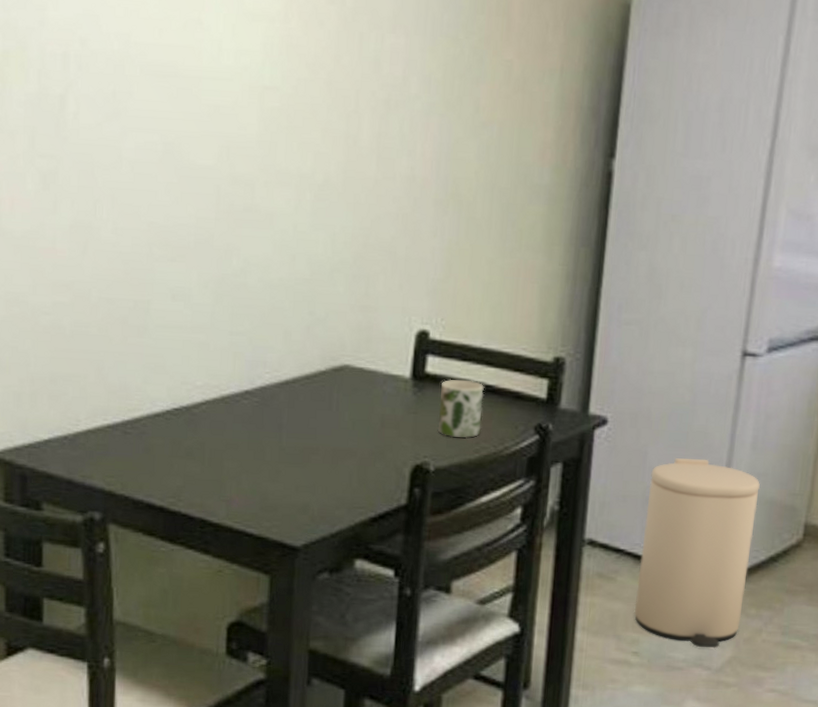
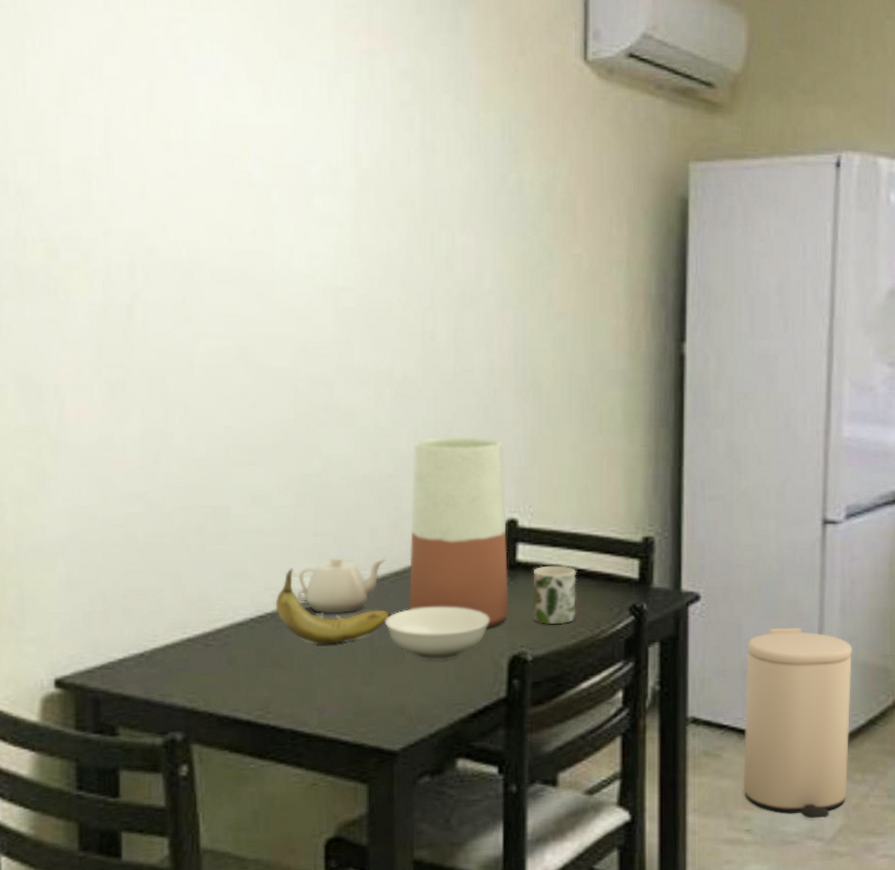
fruit: none [191,365,298,441] -> present [276,568,389,644]
teapot: none [211,356,298,412] -> present [296,556,386,614]
bowl: none [293,411,395,464] -> present [385,606,490,660]
vase: none [318,243,420,437] -> present [409,436,509,628]

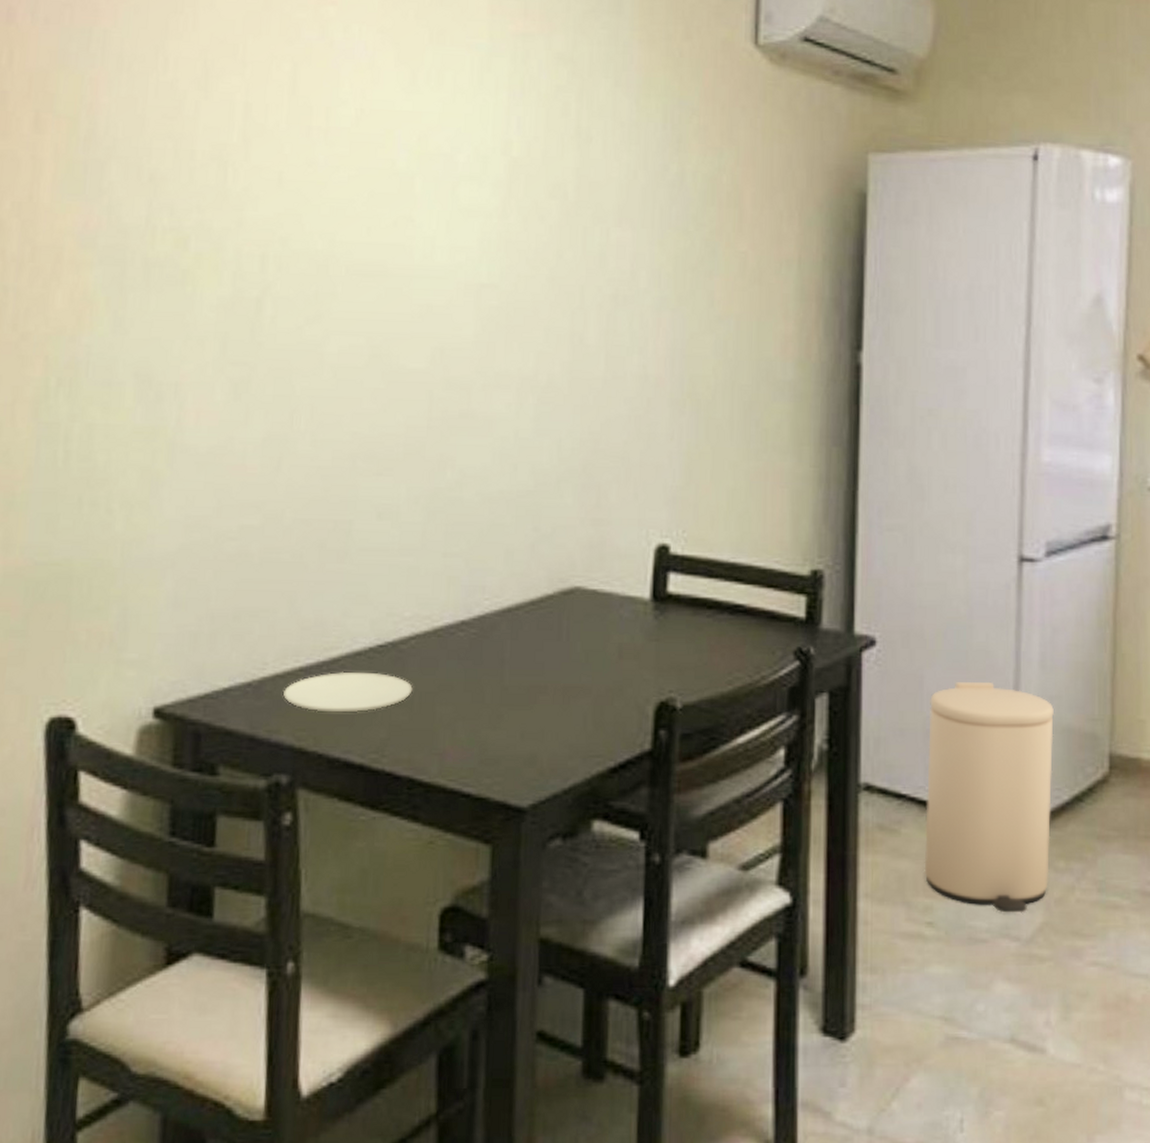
plate: none [174,640,291,677] -> present [283,671,413,713]
fruit: present [276,568,389,644] -> none [398,592,523,680]
teapot: present [296,556,386,614] -> none [421,580,522,646]
bowl: present [385,606,490,660] -> none [517,641,635,704]
vase: present [409,436,509,628] -> none [545,449,658,669]
mug: present [532,565,577,625] -> none [683,599,735,668]

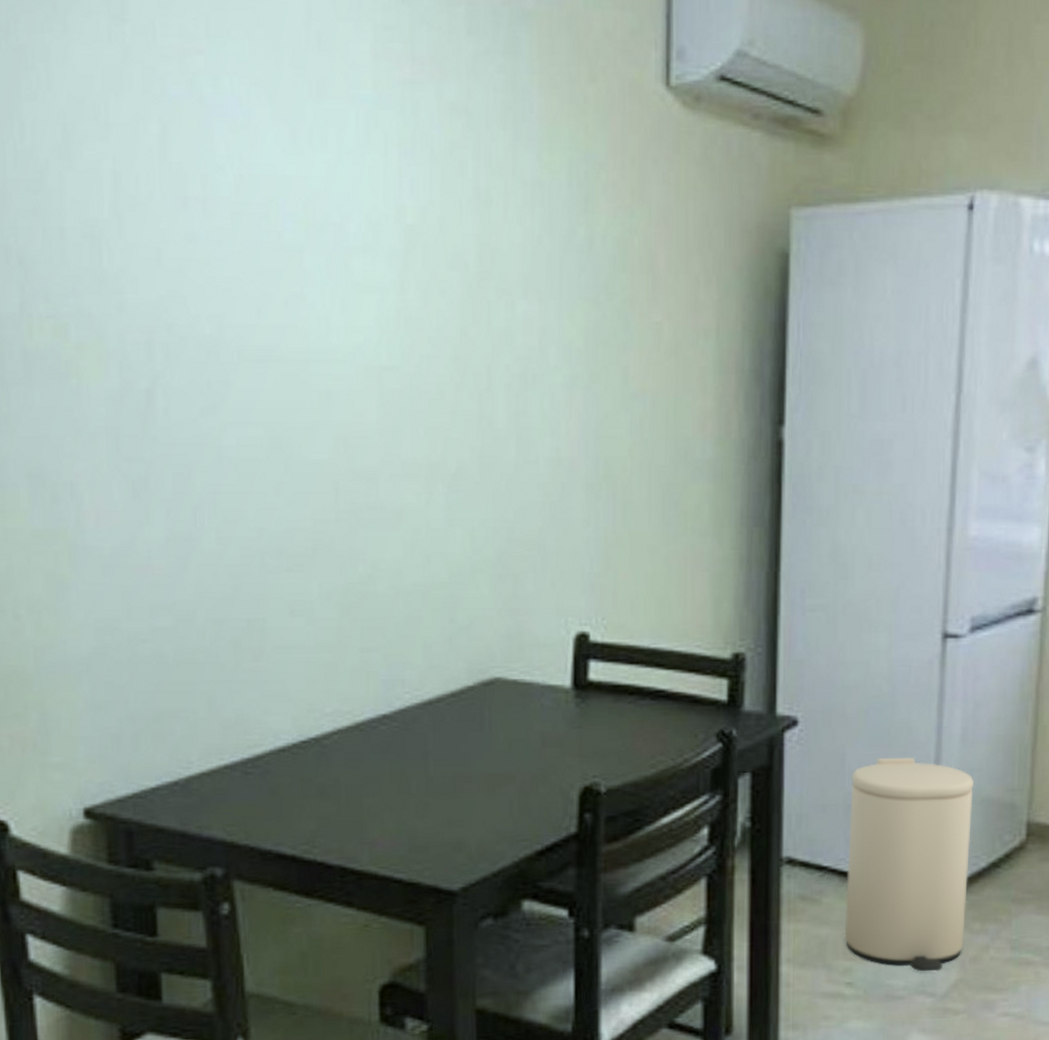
plate: present [283,671,413,713] -> none [211,767,339,808]

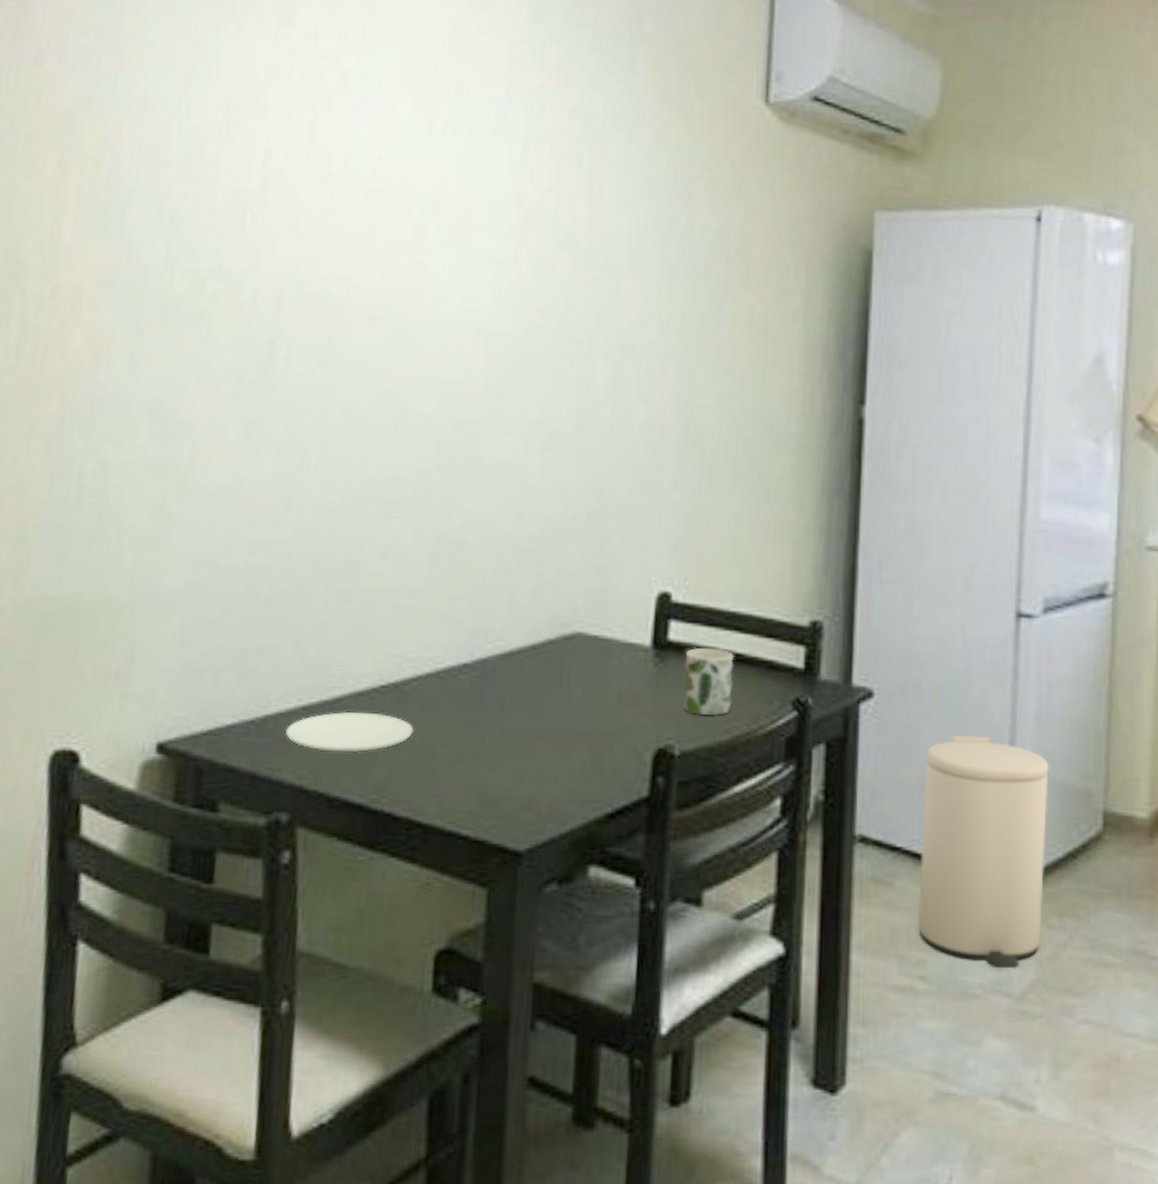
plate: none [211,767,339,808] -> present [286,711,414,753]
mug: none [606,685,657,753] -> present [682,647,735,717]

